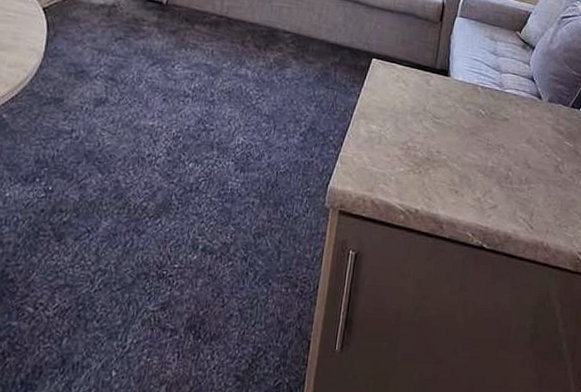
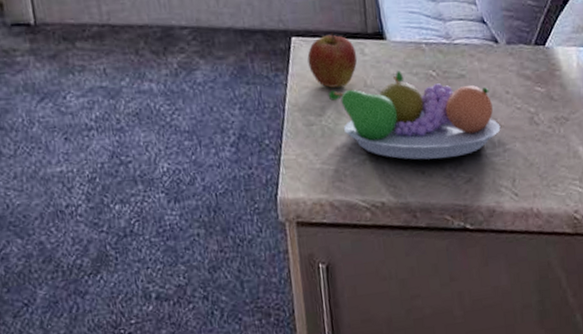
apple: none [381,61,423,107] -> present [307,31,358,88]
fruit bowl: none [392,104,530,185] -> present [329,70,501,160]

